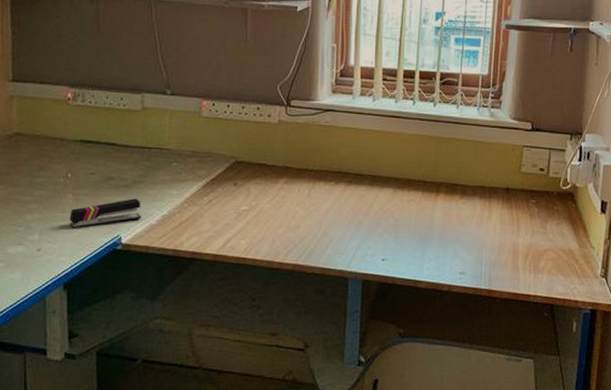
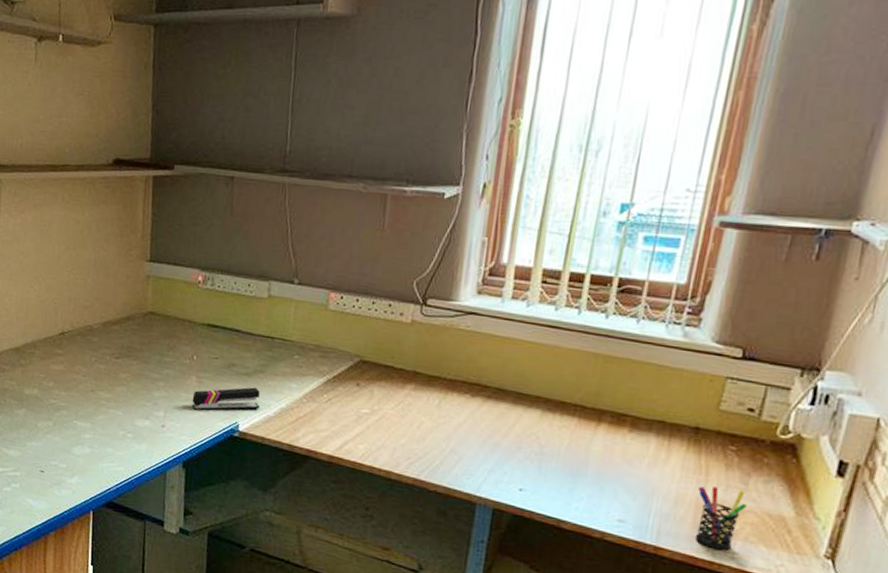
pen holder: none [513,234,547,284] -> present [694,486,747,550]

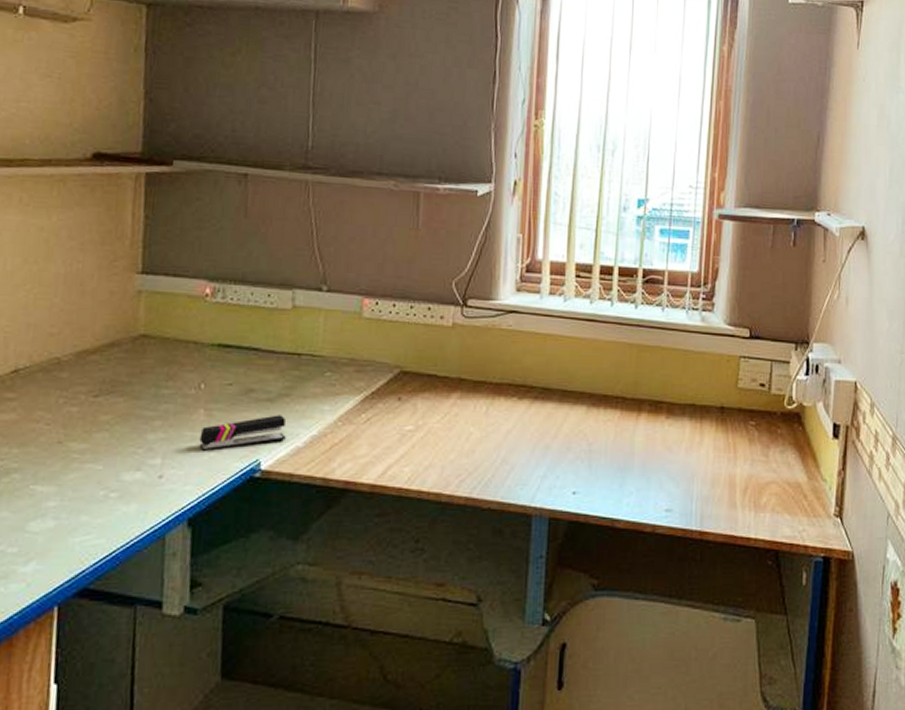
pen holder: present [694,486,747,550] -> none [729,463,770,524]

